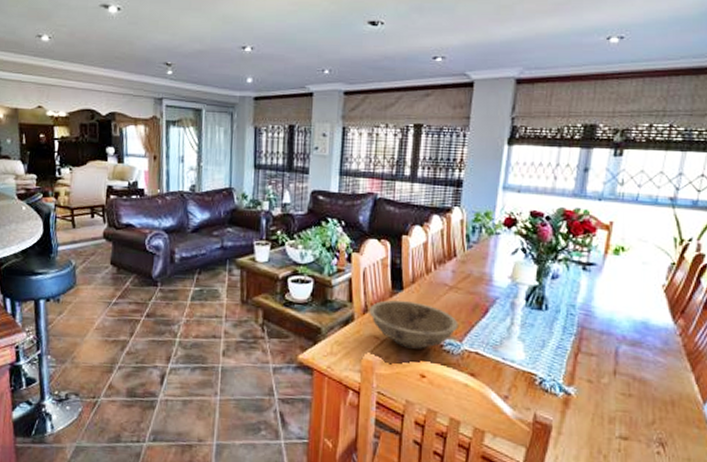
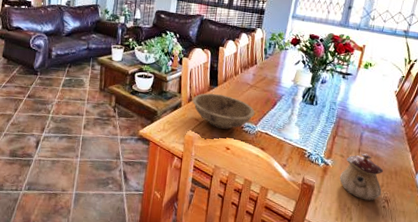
teapot: none [589,376,654,445] -> present [340,153,384,201]

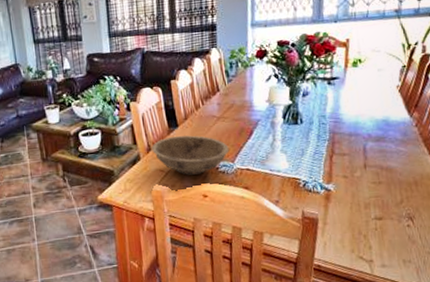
teapot: present [340,153,384,201] -> none [347,167,402,223]

